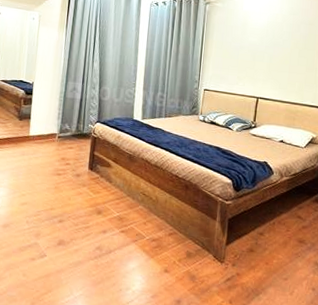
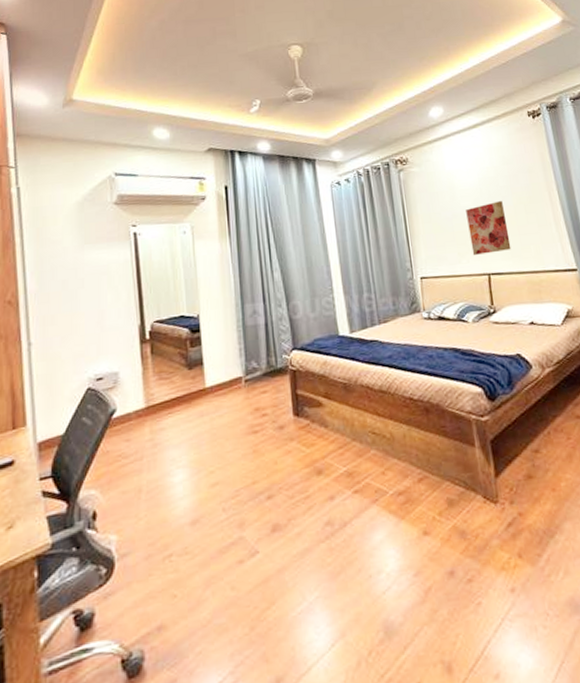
wall art: none [248,42,282,83] -> present [466,201,511,255]

